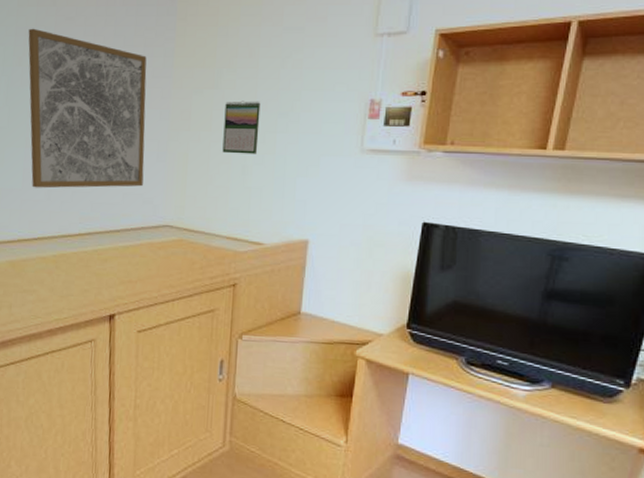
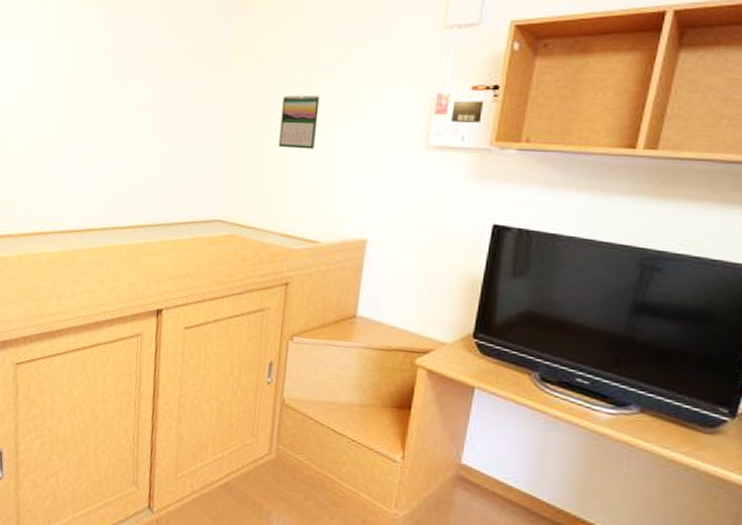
wall art: present [28,28,147,188] -> none [86,23,205,180]

